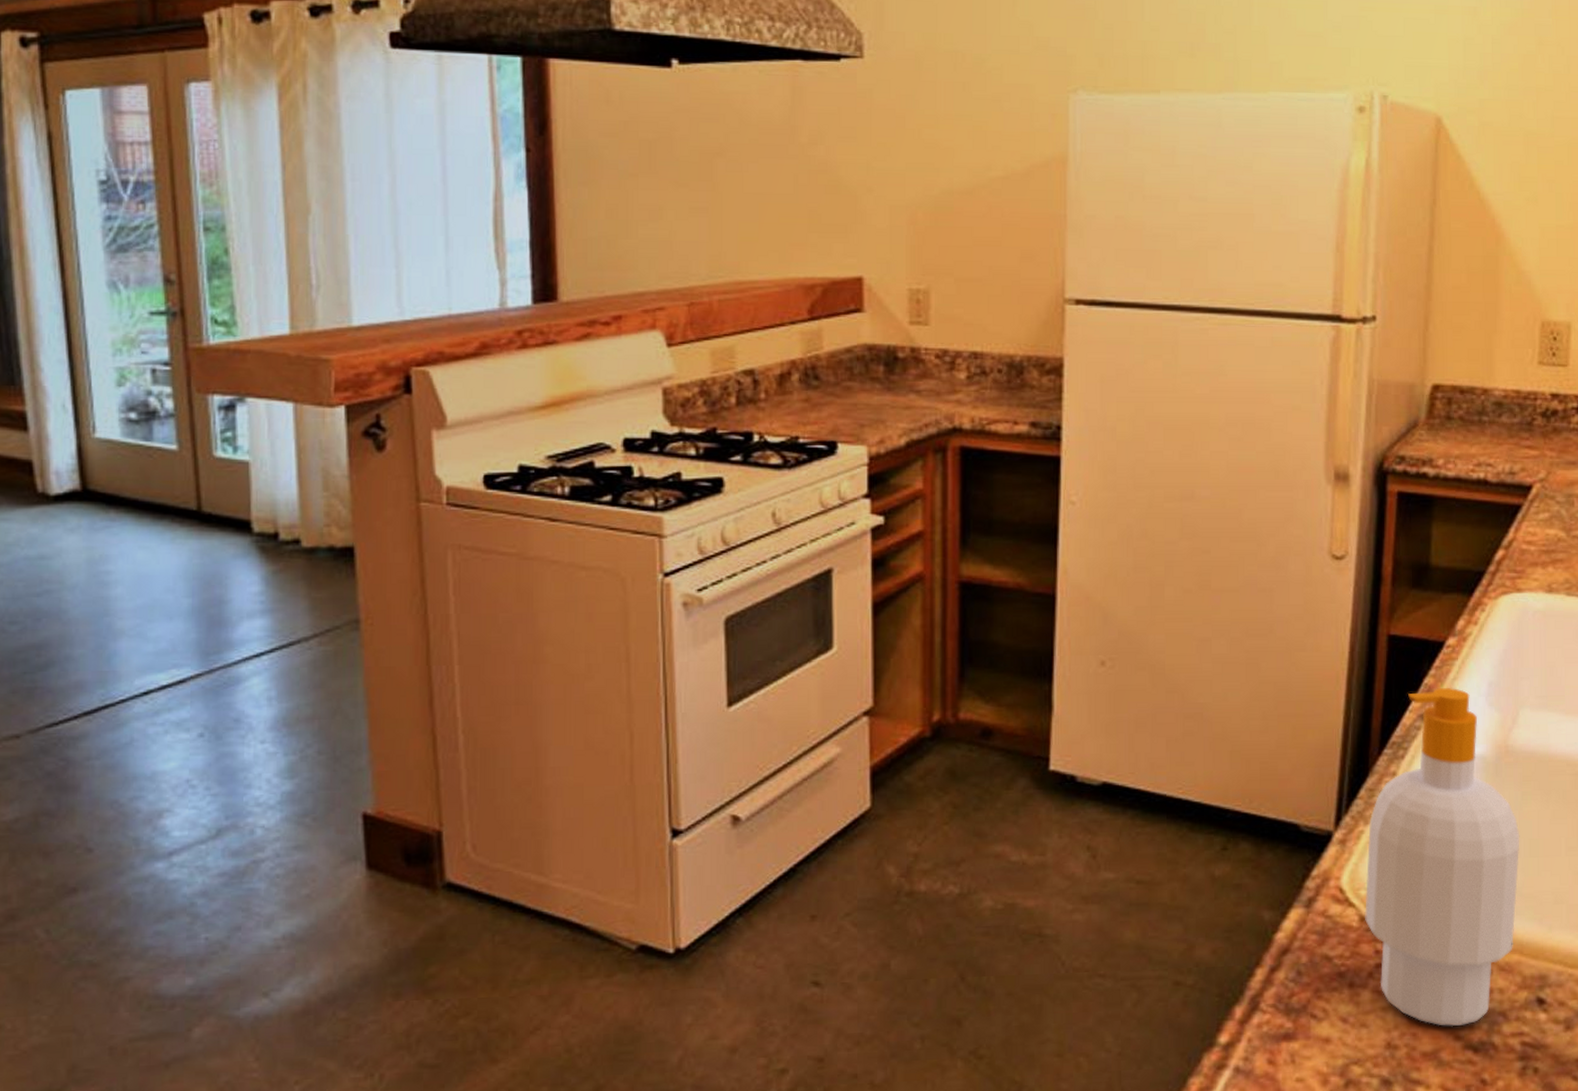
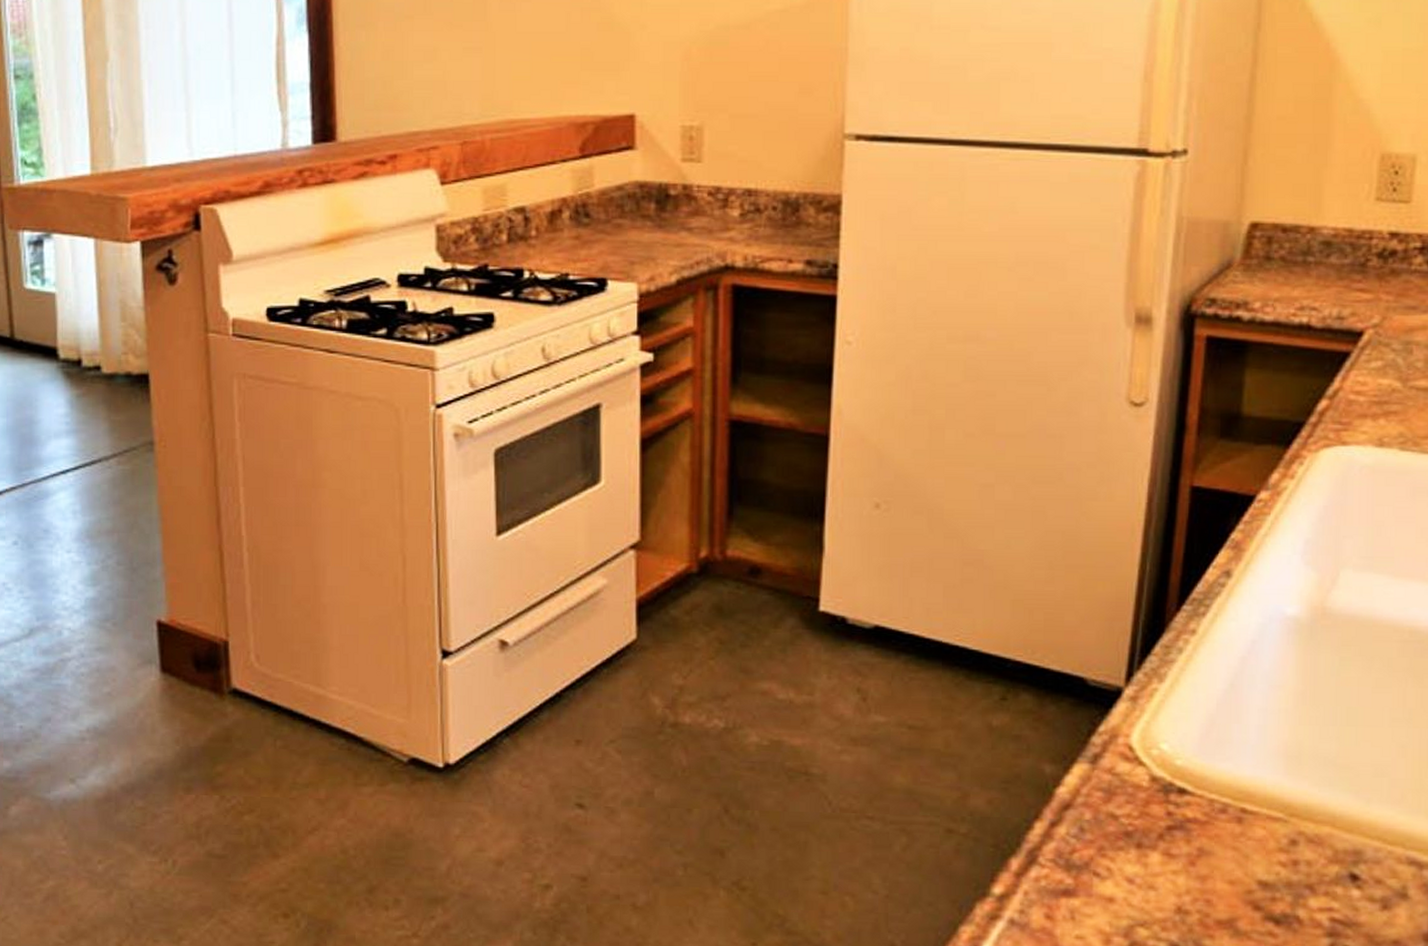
soap bottle: present [1365,687,1520,1027] -> none [1156,543,1336,897]

